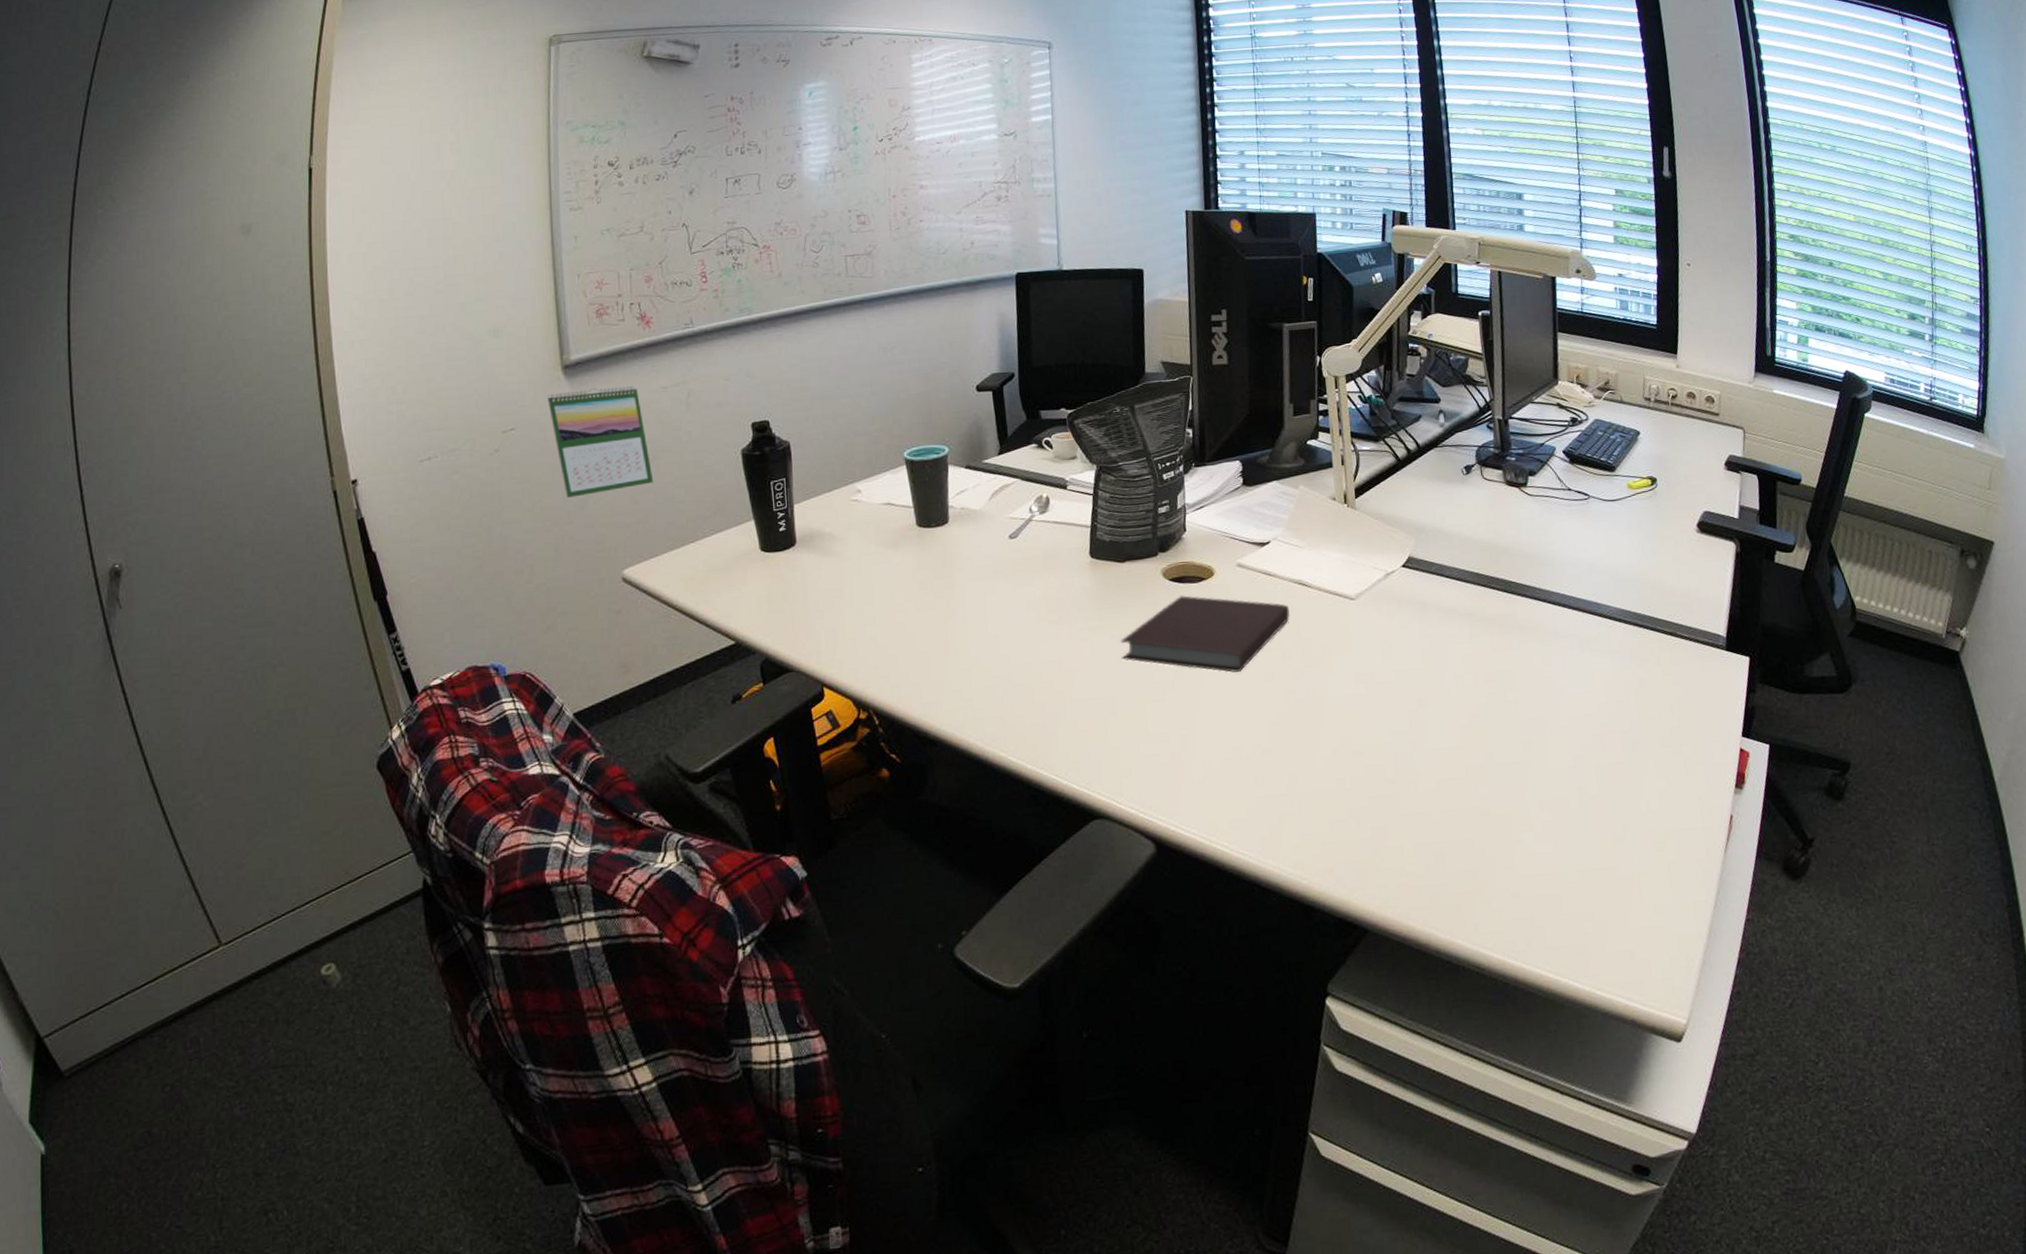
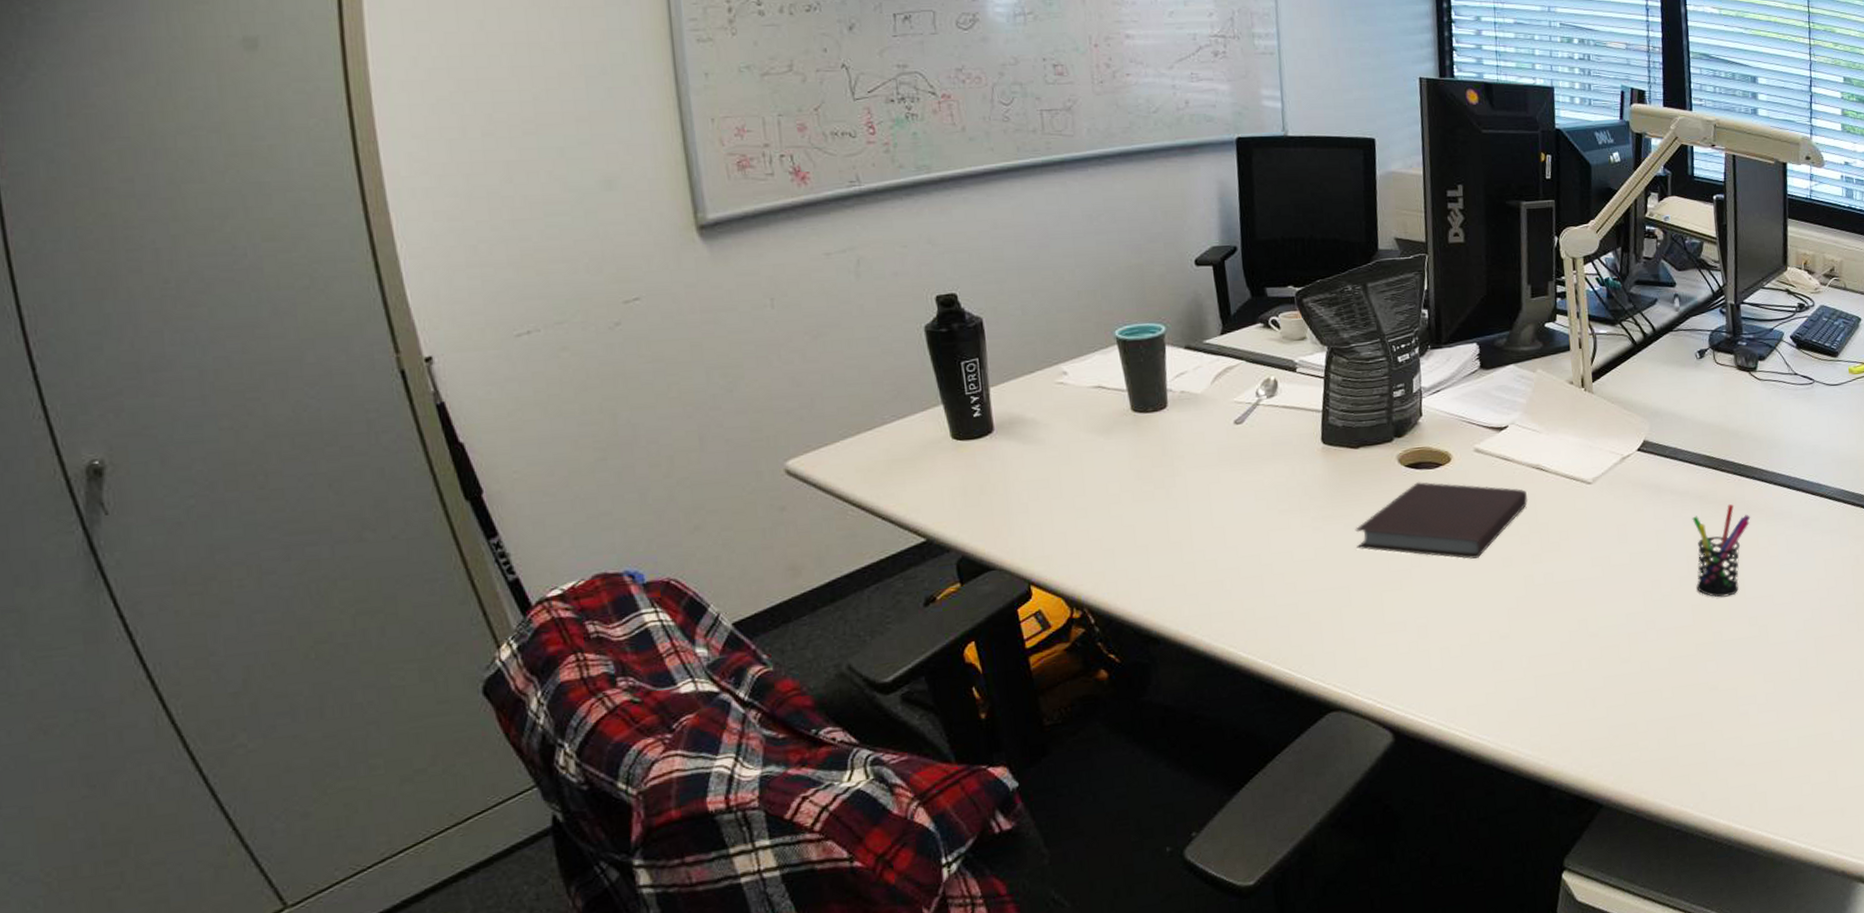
calendar: present [547,386,654,498] -> none [680,251,819,379]
pen holder: none [1460,623,1523,719] -> present [1692,504,1751,598]

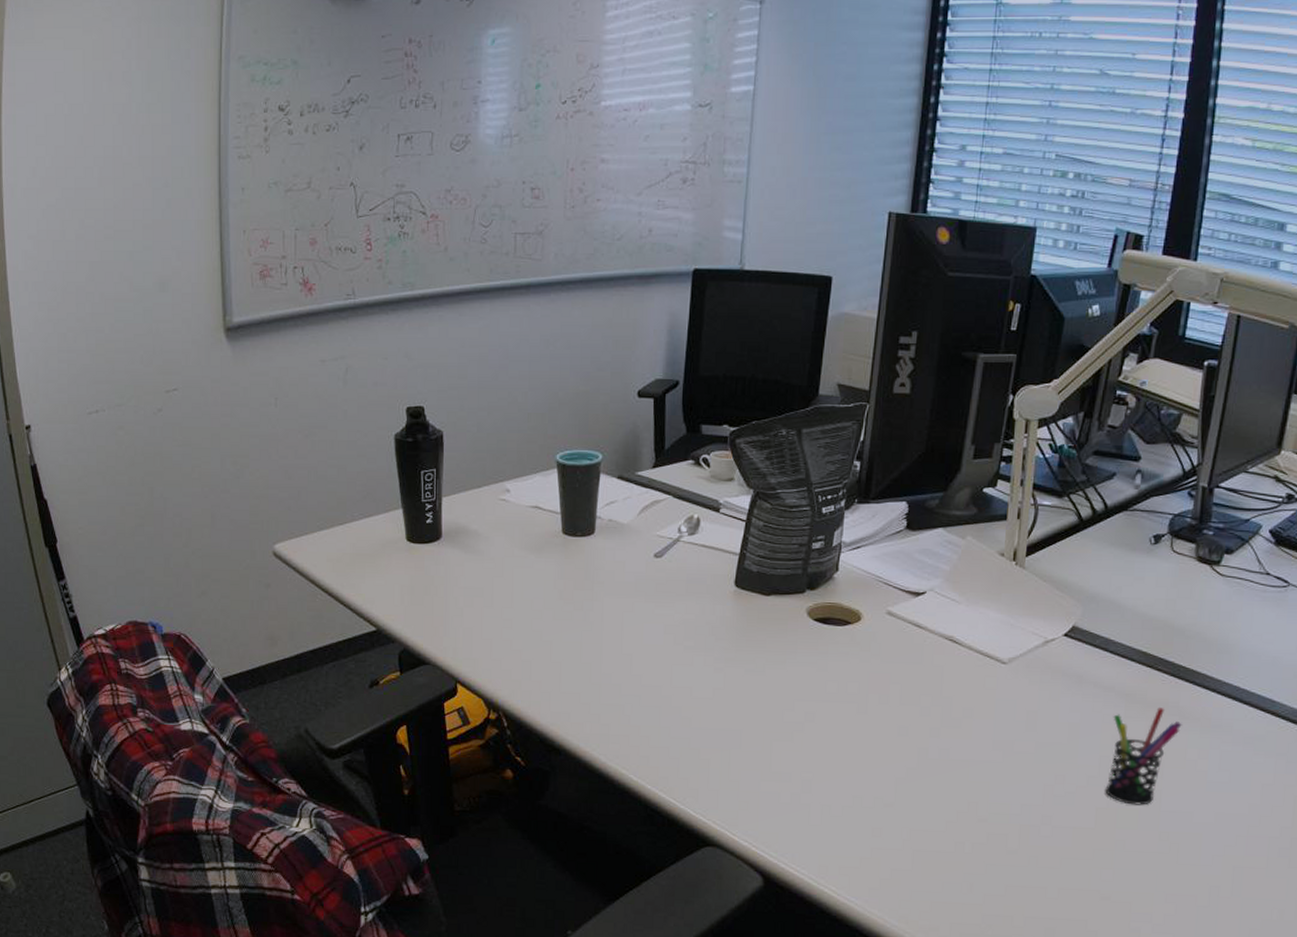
notebook: present [1355,482,1529,560] -> none [754,637,936,722]

